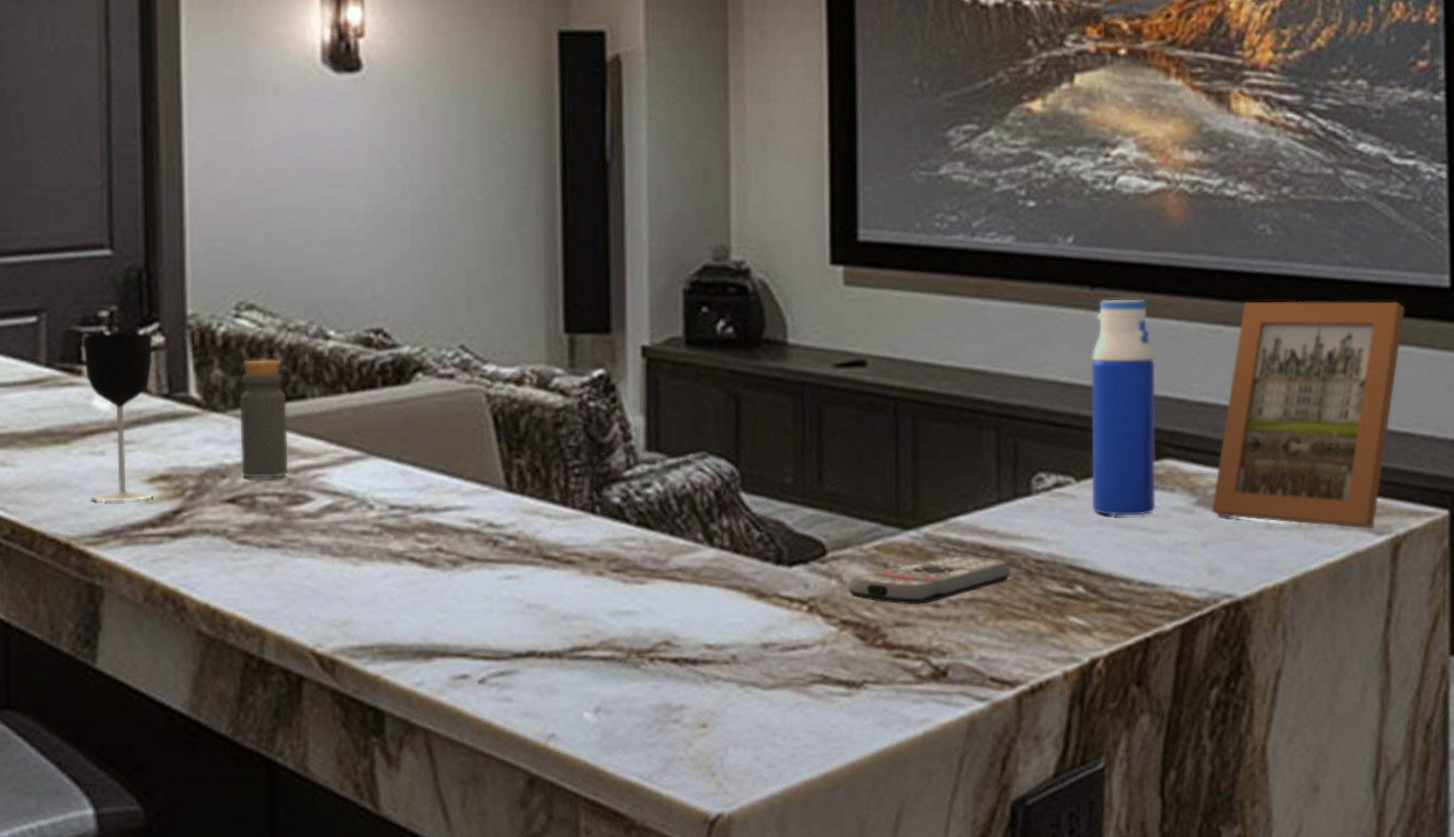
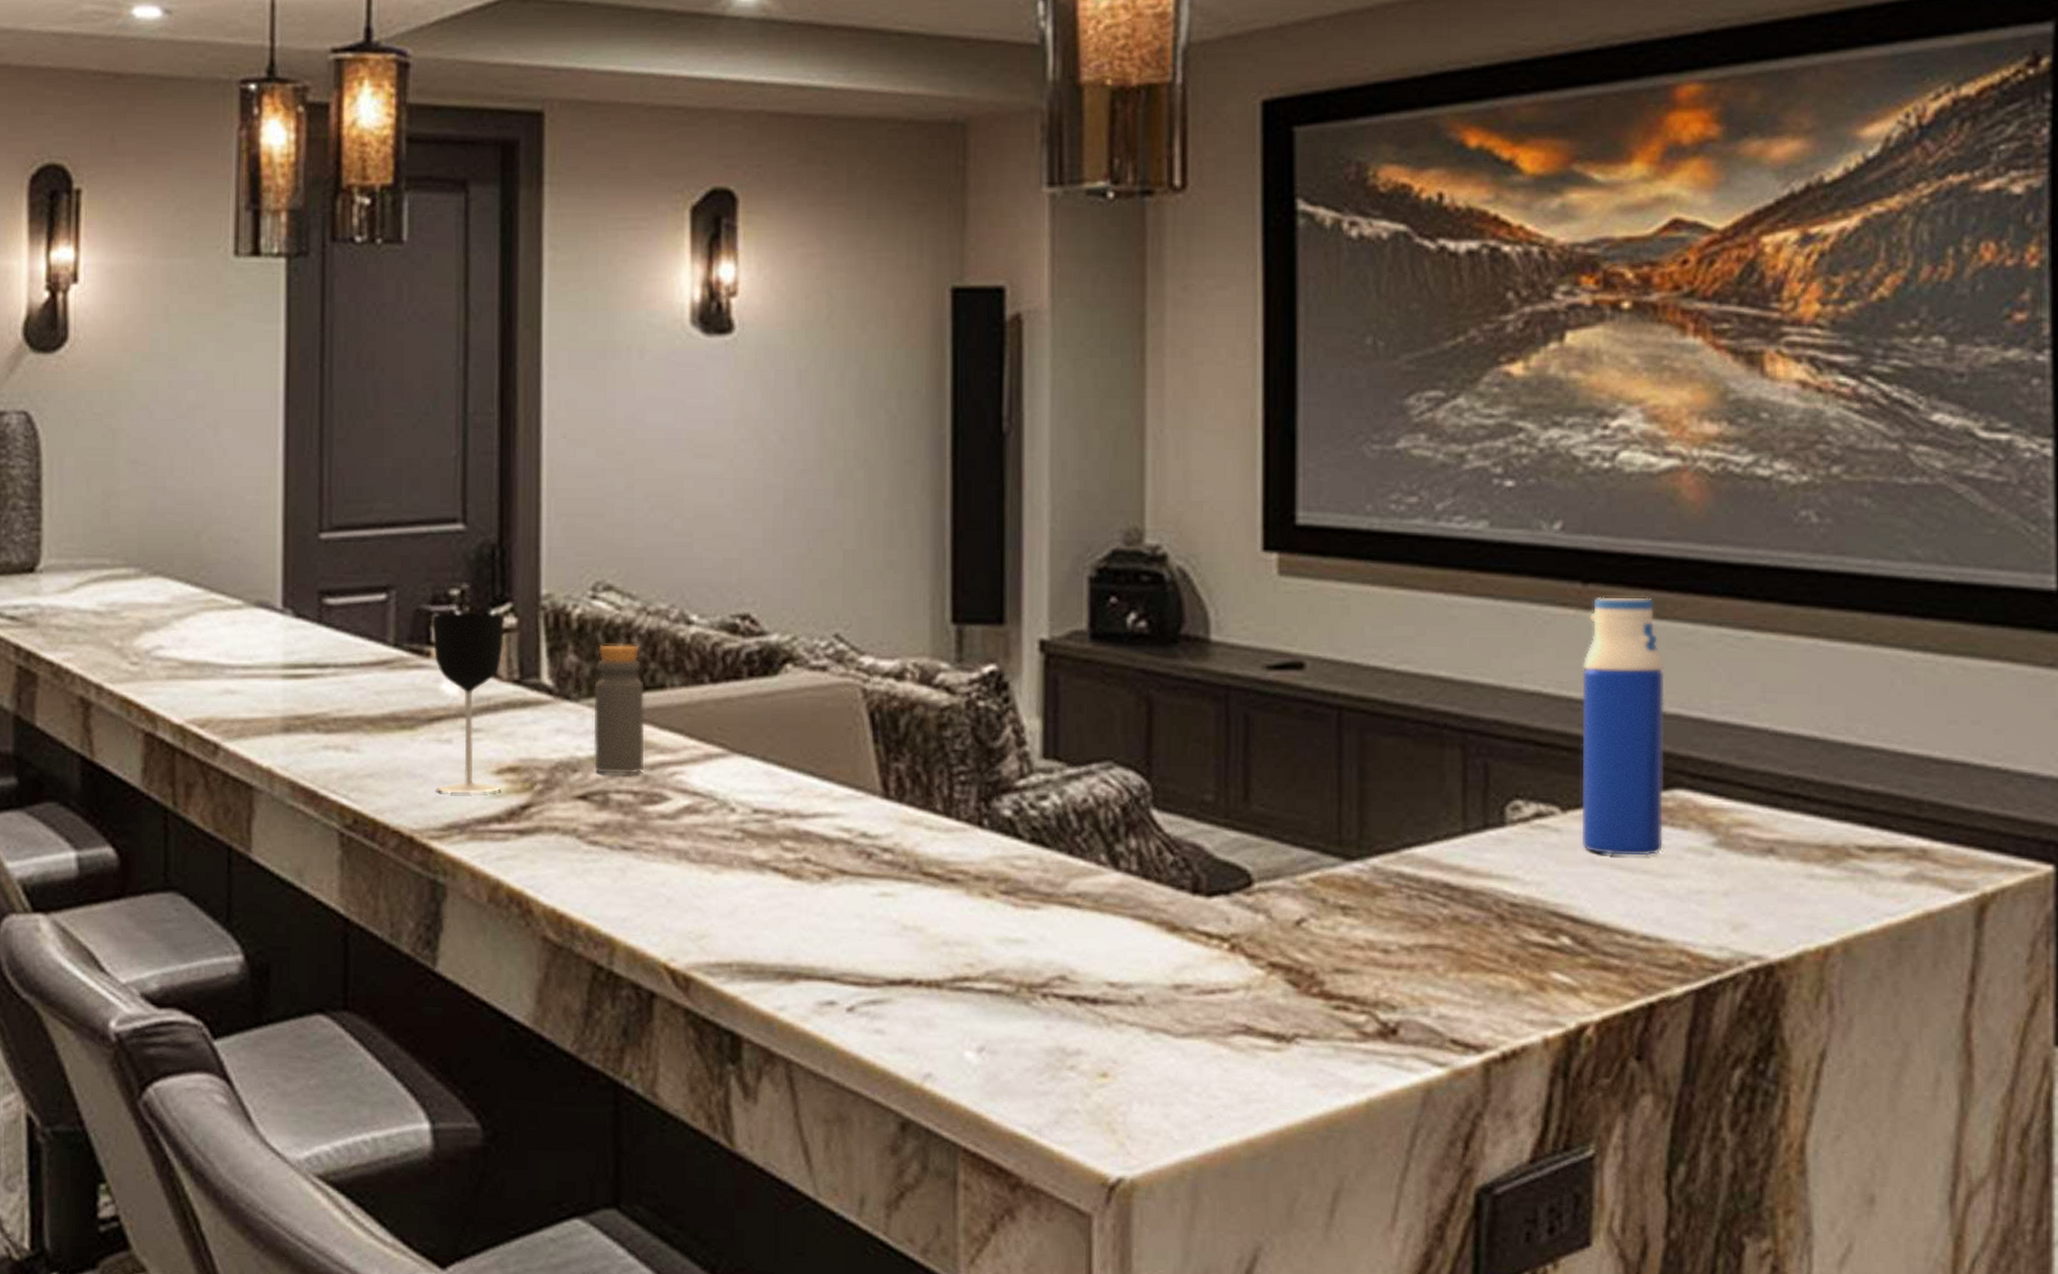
remote control: present [848,555,1011,605] -> none [1278,893,1479,949]
picture frame: present [1211,301,1405,528] -> none [1735,603,1996,884]

